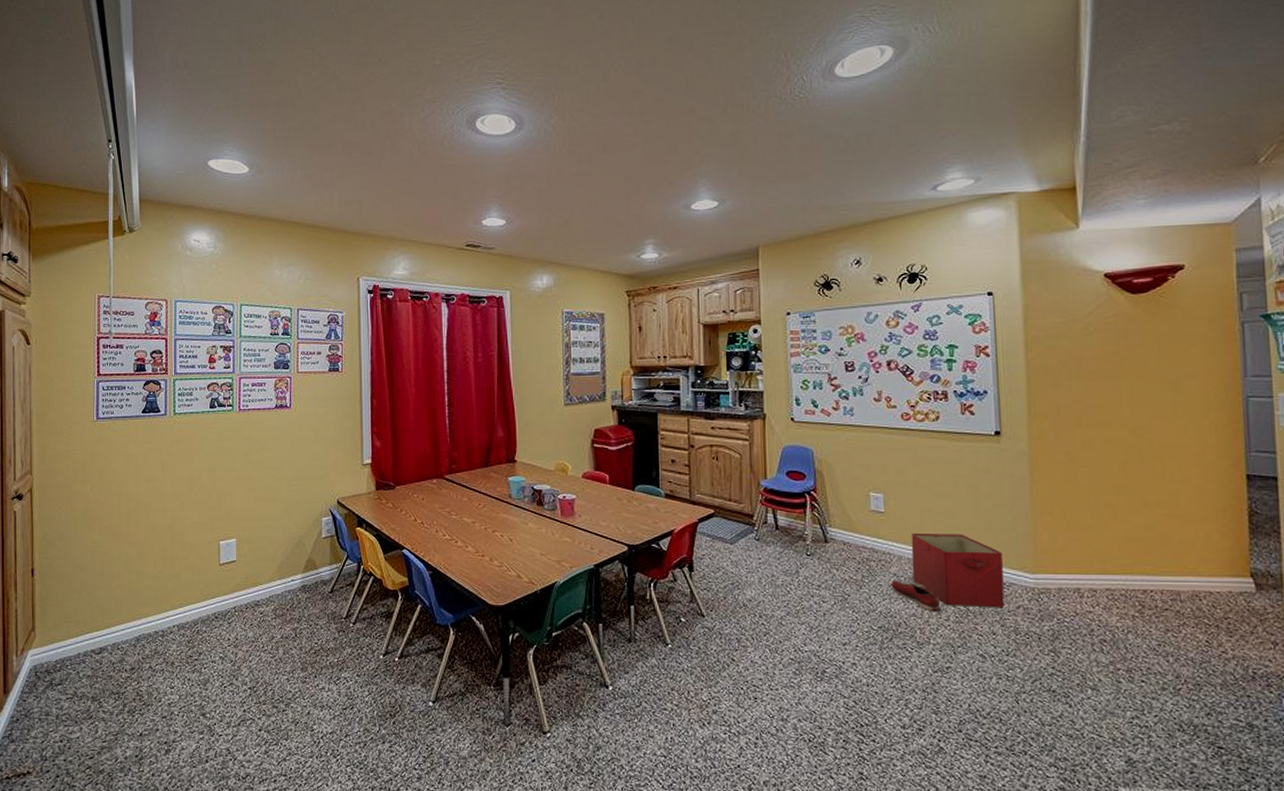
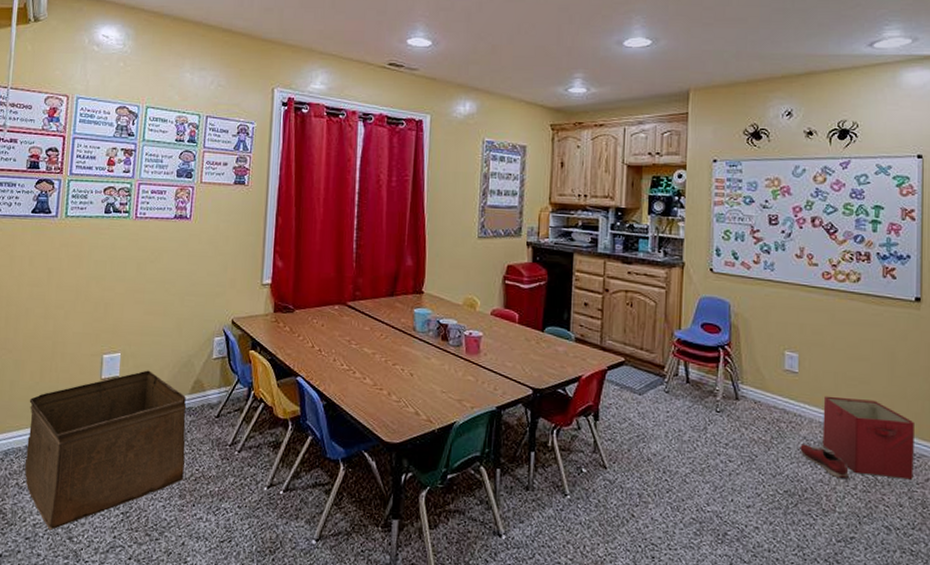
storage bin: none [155,553,304,708] -> present [25,370,187,530]

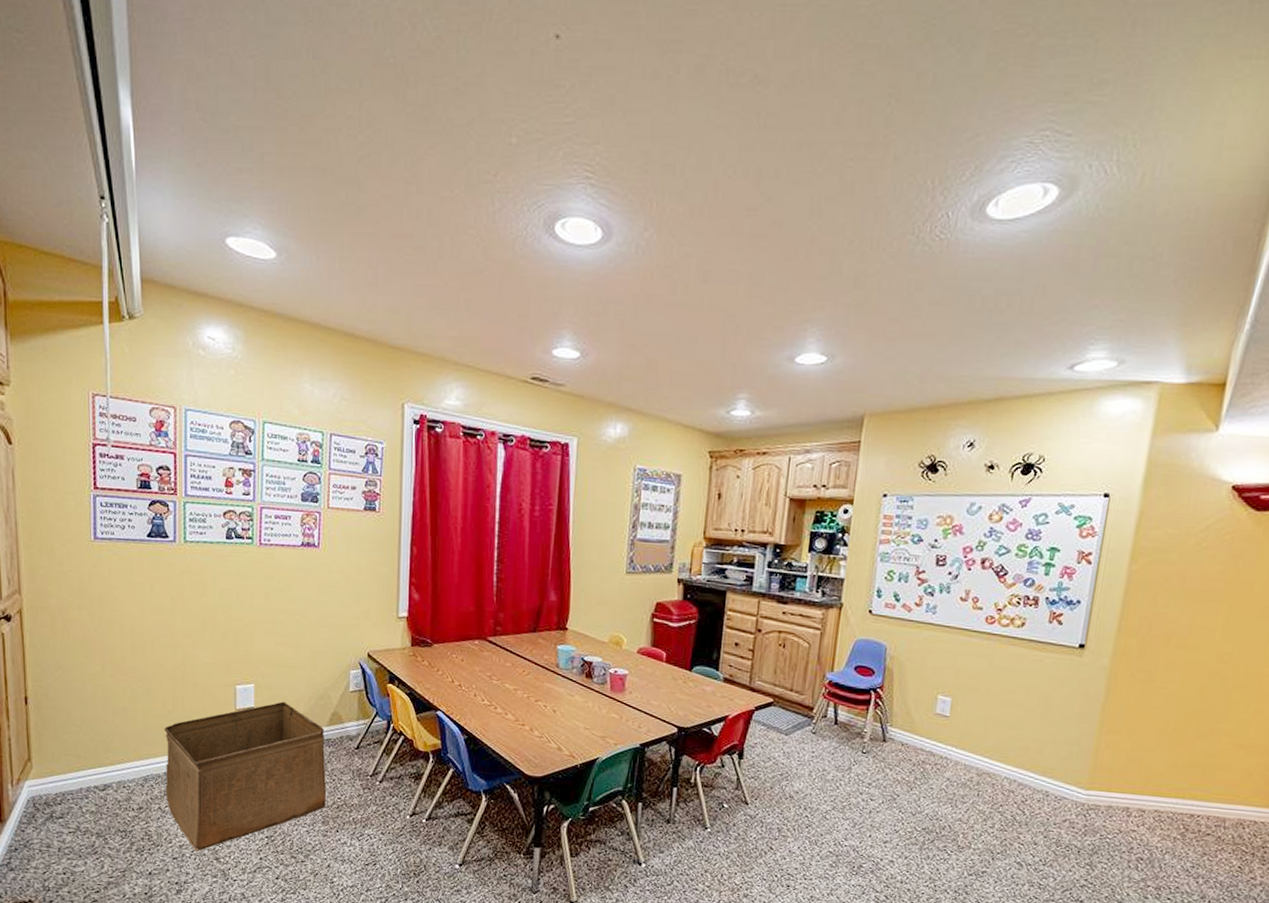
athletic shoe: present [799,443,849,479] -> none [942,785,989,819]
storage cube: present [822,395,914,480] -> none [965,739,1060,821]

